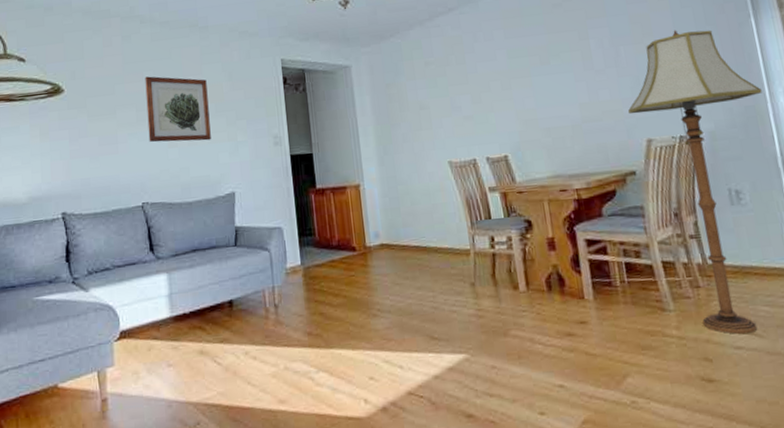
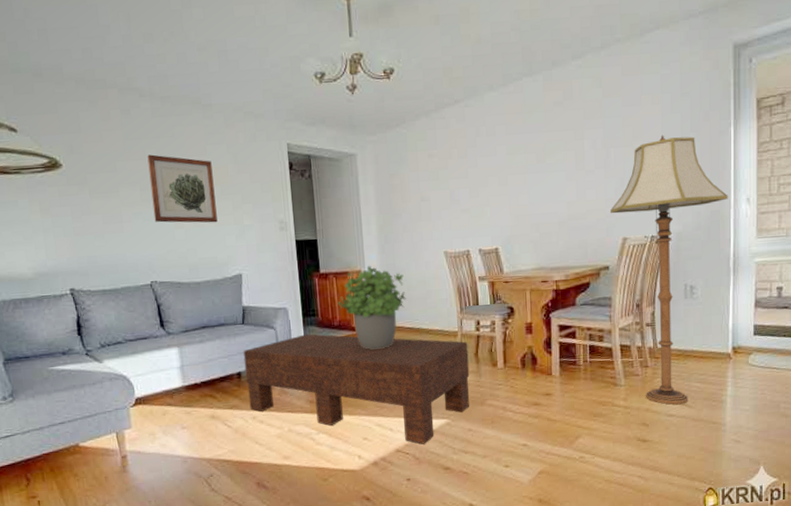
coffee table: none [235,255,490,386] -> present [243,334,470,445]
potted plant: none [335,178,410,272] -> present [337,265,406,350]

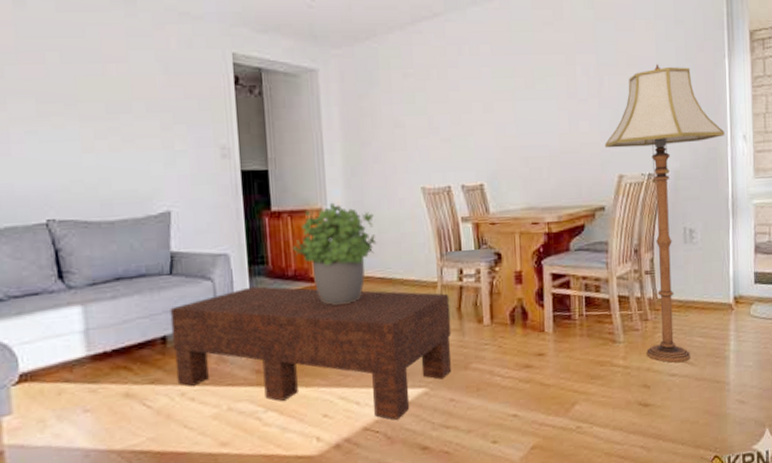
wall art: present [147,154,218,223] -> none [47,58,140,147]

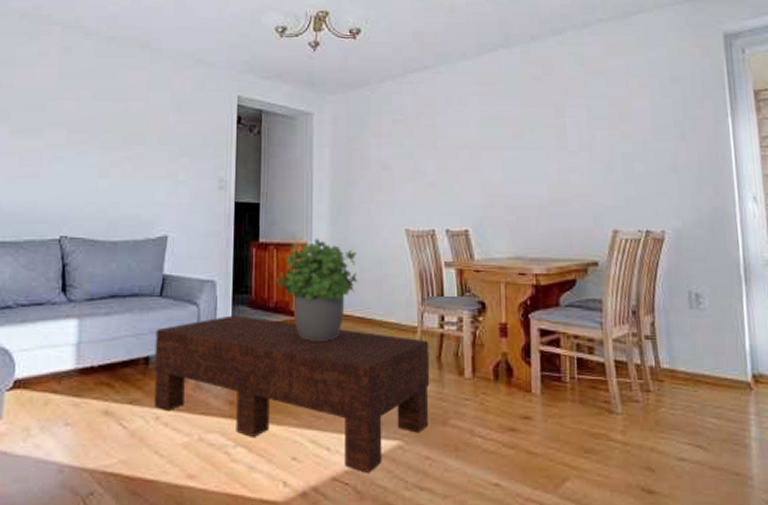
floor lamp: present [605,64,725,363] -> none [598,120,732,444]

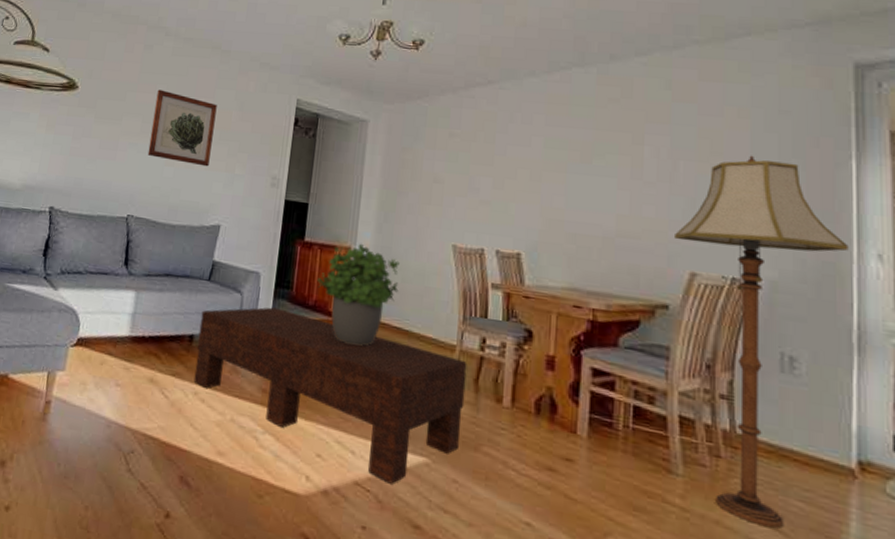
wall art: none [77,95,152,175] -> present [147,89,217,167]
floor lamp: none [598,120,732,444] -> present [675,155,849,528]

